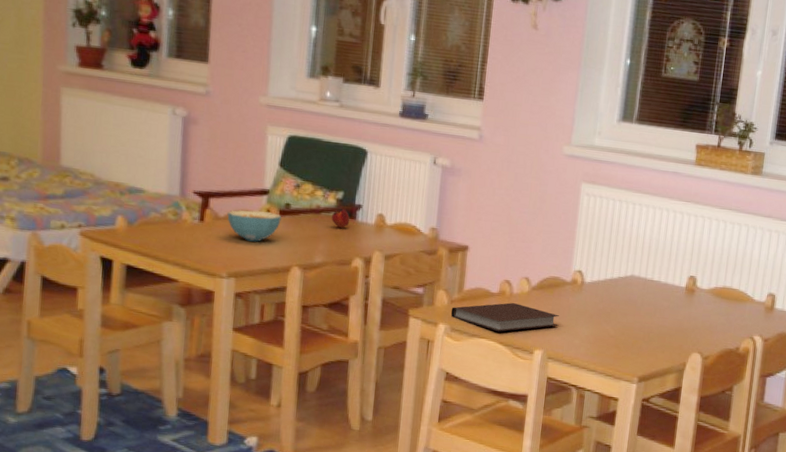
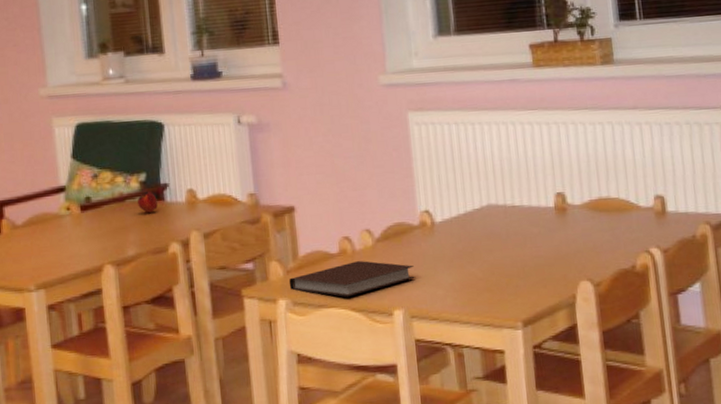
cereal bowl: present [227,209,281,242] -> none [25,210,84,246]

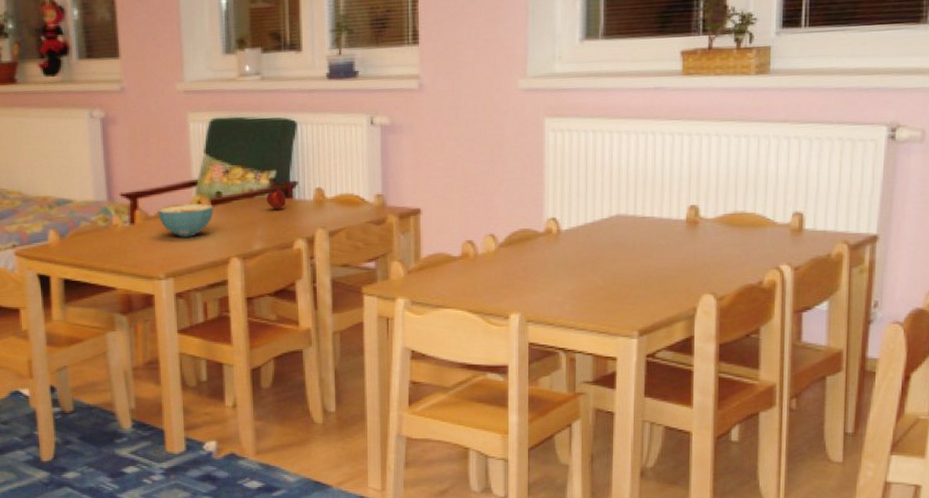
cereal bowl: none [25,210,84,246] -> present [157,203,214,237]
notebook: present [288,261,415,297] -> none [409,265,535,299]

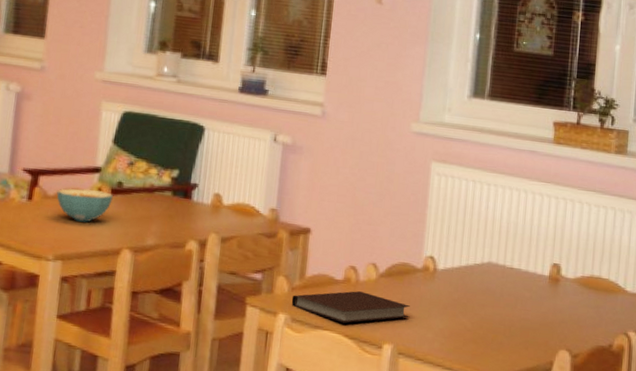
apple: present [267,188,286,209] -> none [165,187,185,208]
notebook: none [409,265,535,299] -> present [291,291,410,324]

